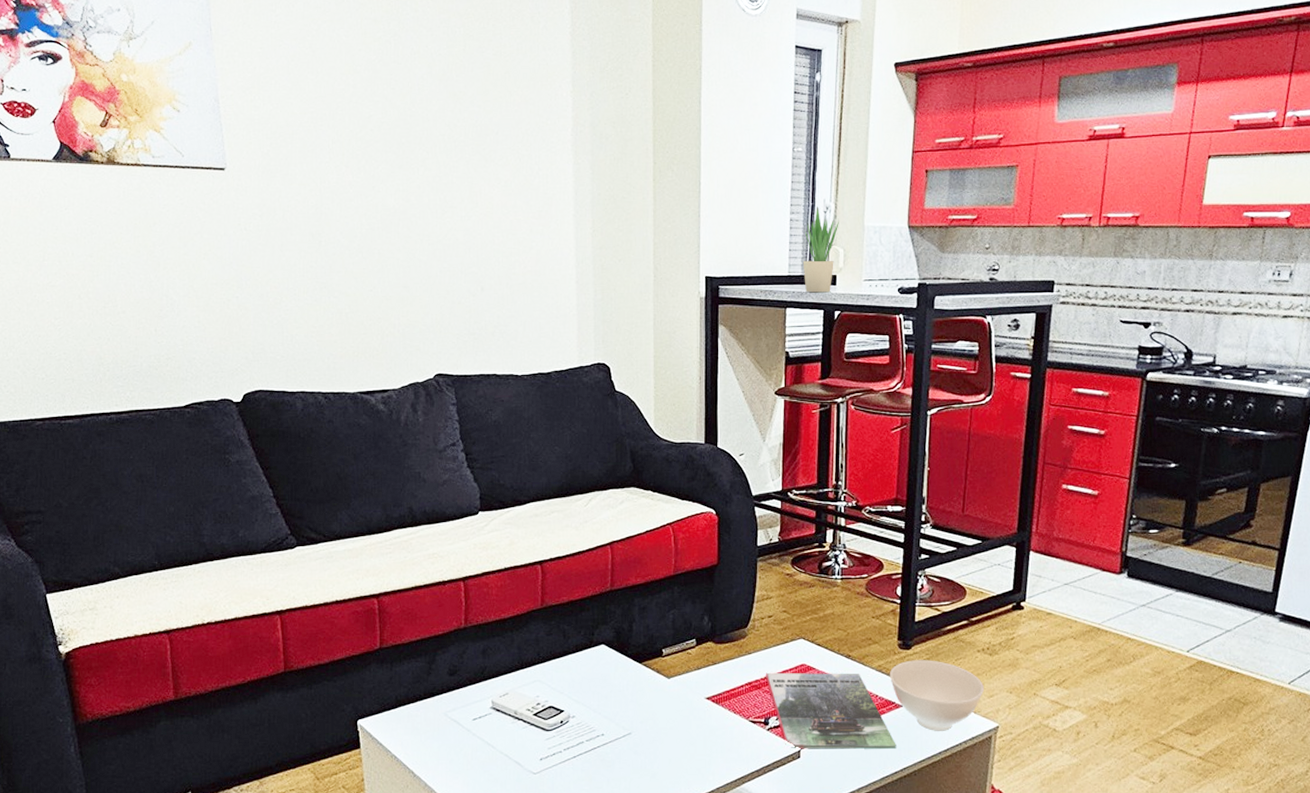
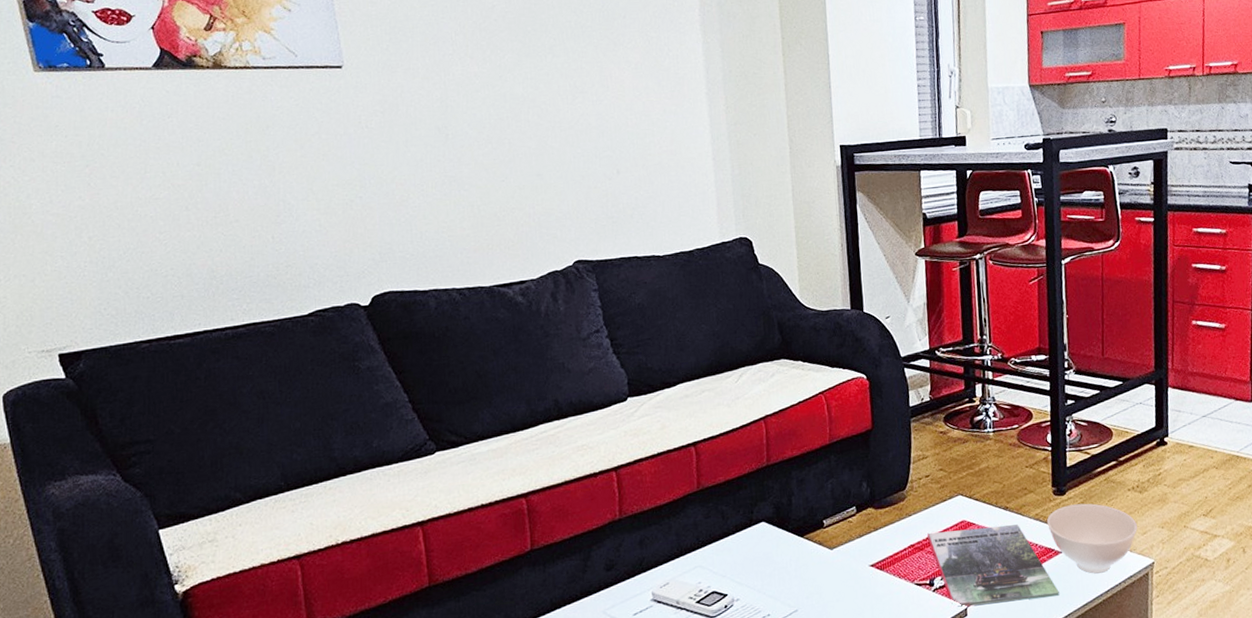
potted plant: present [802,207,839,293] -> none [931,71,964,155]

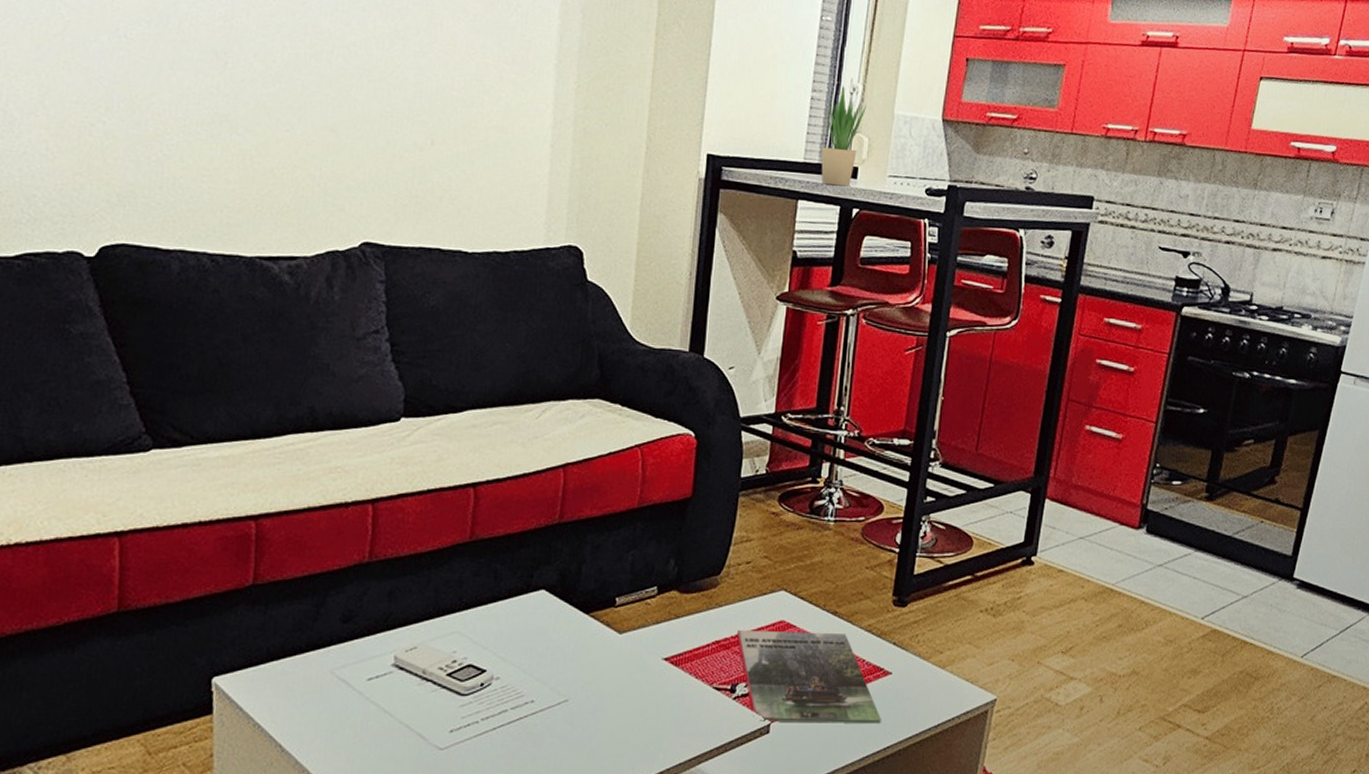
potted plant: none [931,71,964,155] -> present [821,86,866,187]
bowl: present [1046,503,1138,574] -> none [879,619,985,705]

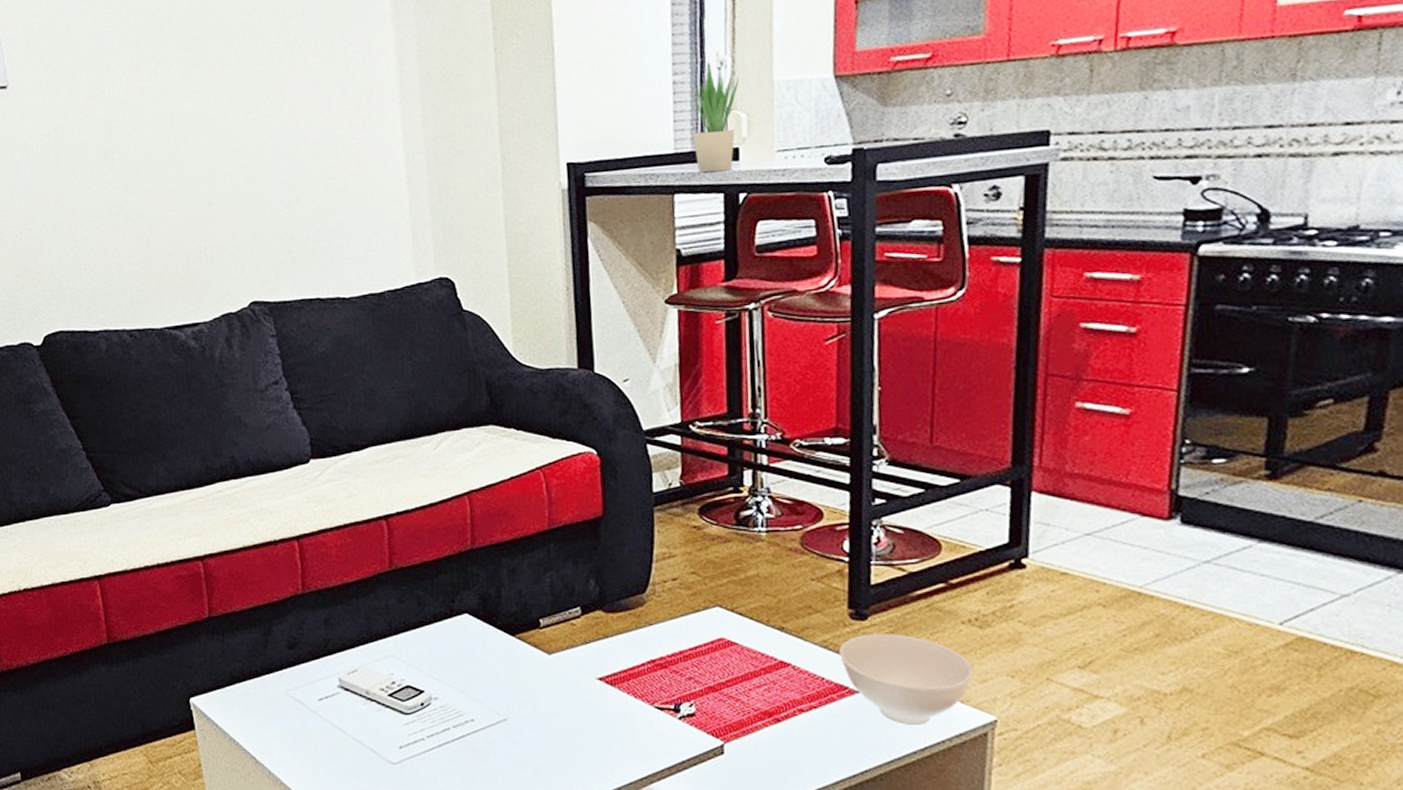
magazine: present [737,629,881,723] -> none [673,648,854,745]
bowl: none [879,619,985,705] -> present [838,634,975,726]

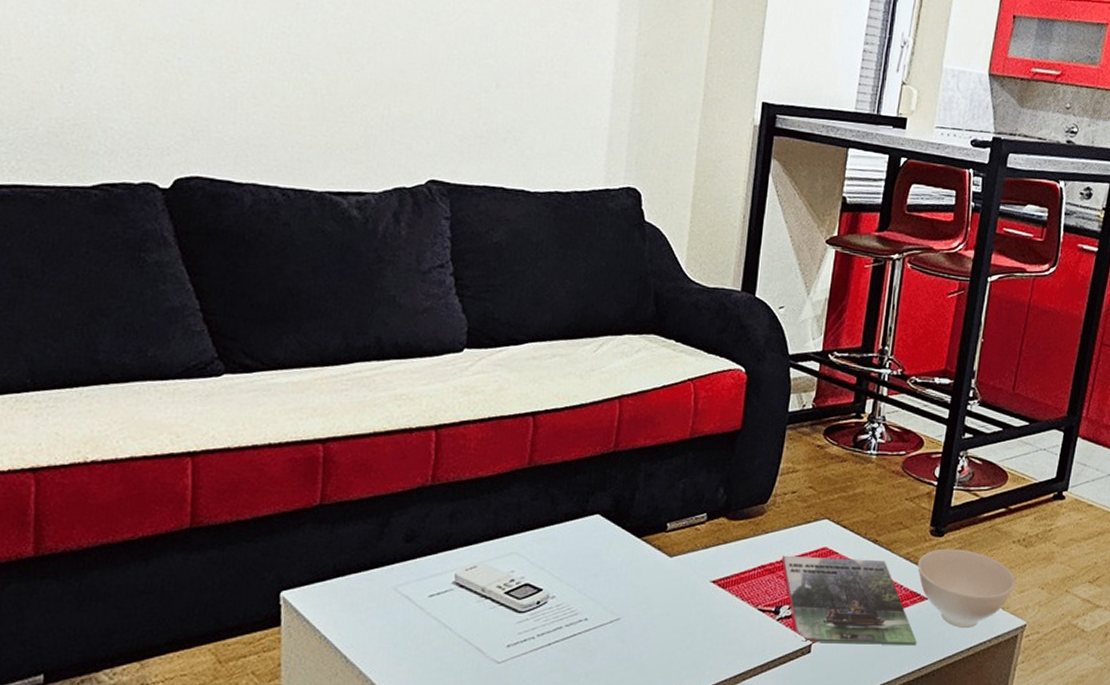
magazine: none [673,648,854,745] -> present [782,555,917,645]
potted plant: present [692,62,739,173] -> none [871,40,916,136]

